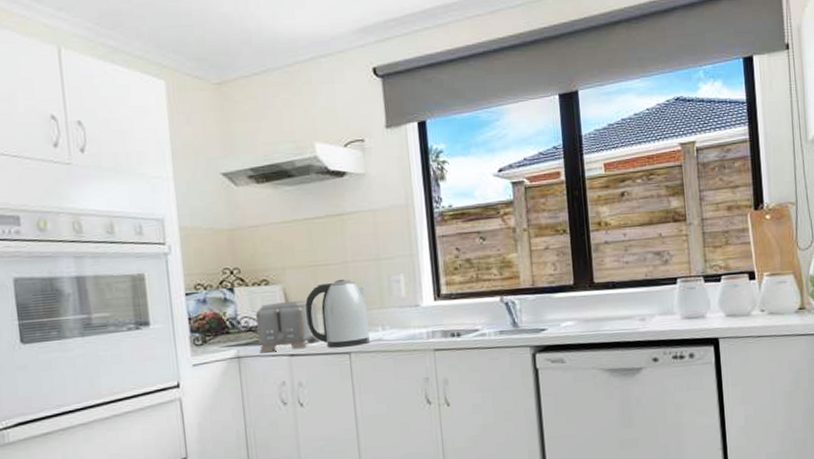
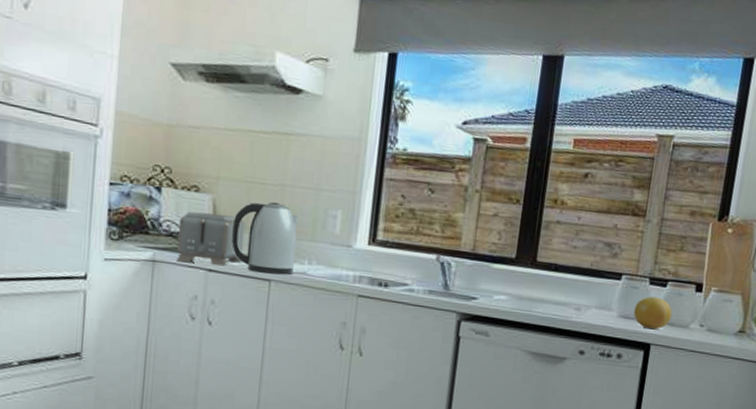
fruit: none [695,292,733,325] -> present [633,296,672,330]

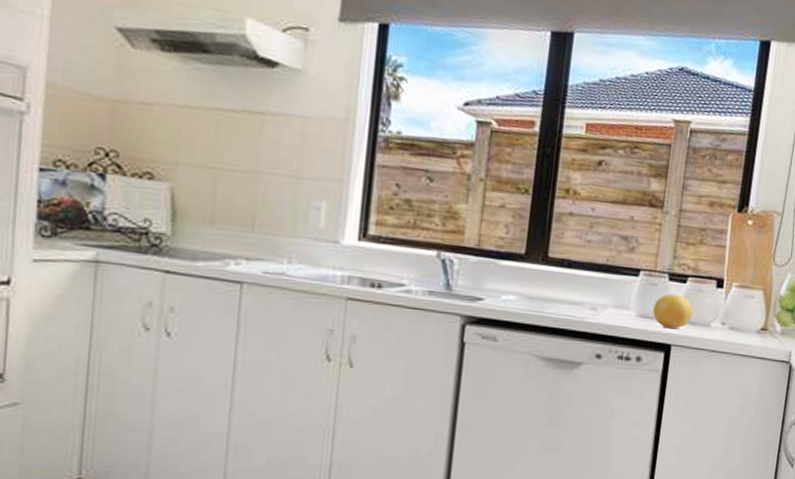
toaster: present [177,211,245,267] -> none [126,202,211,268]
kettle: present [231,202,300,276] -> none [194,192,277,277]

